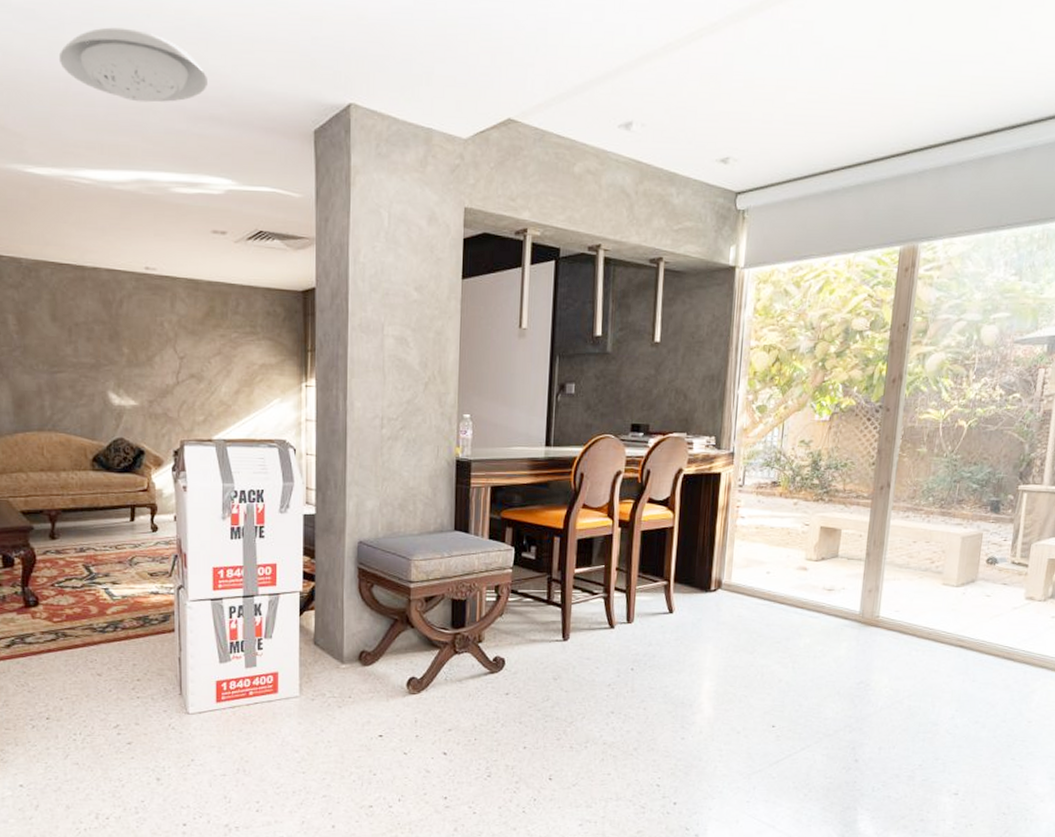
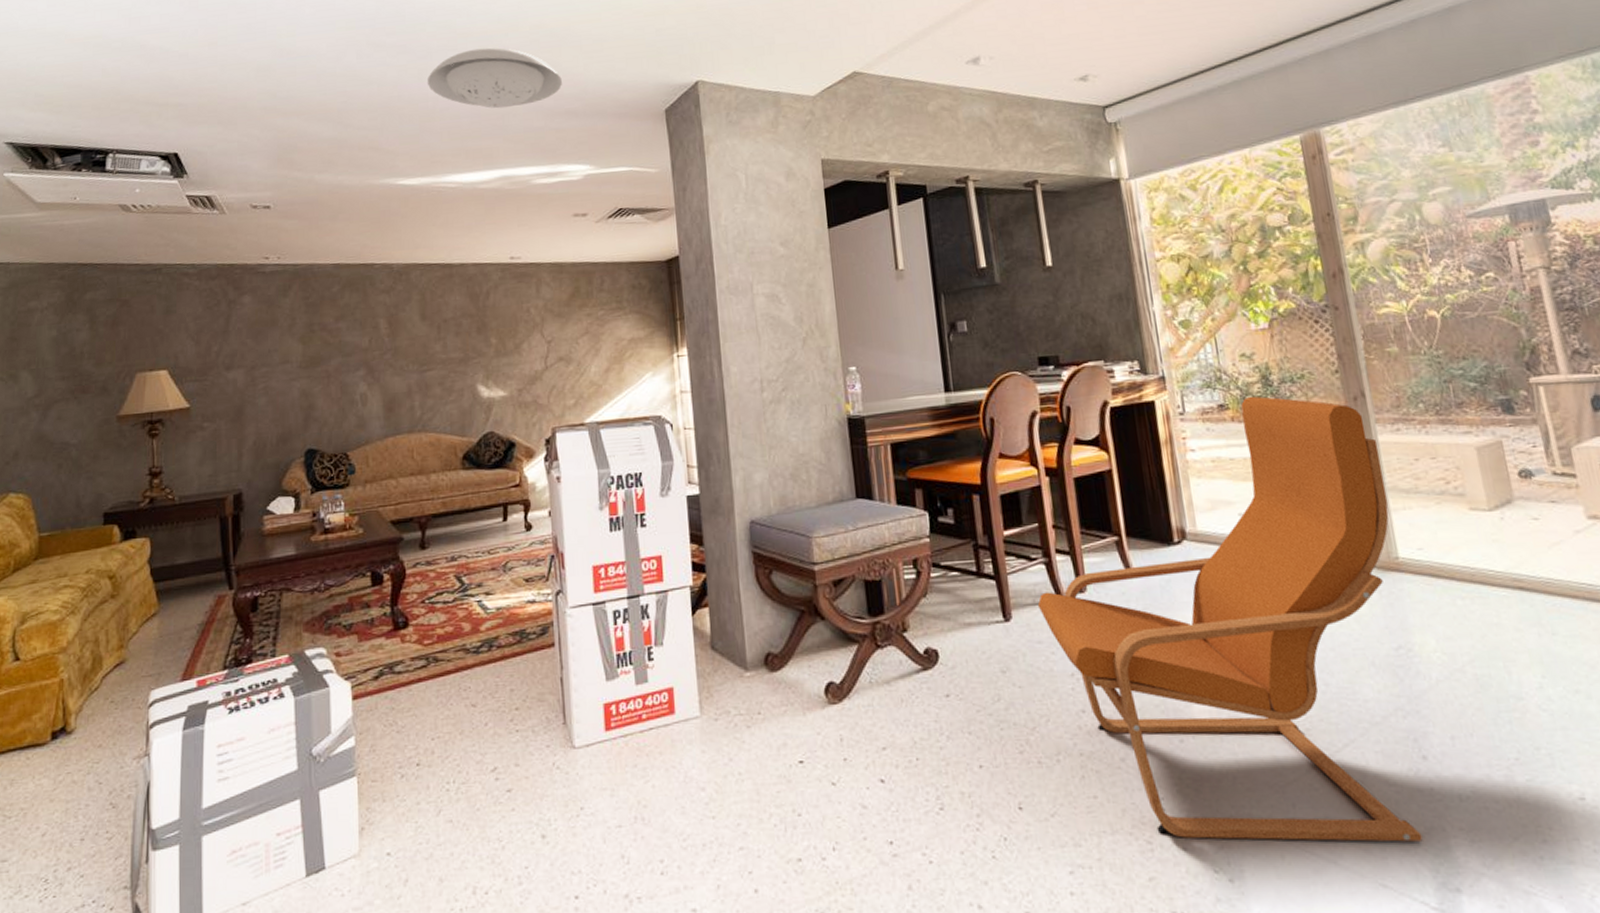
armchair: none [592,477,889,816] -> present [1037,396,1423,842]

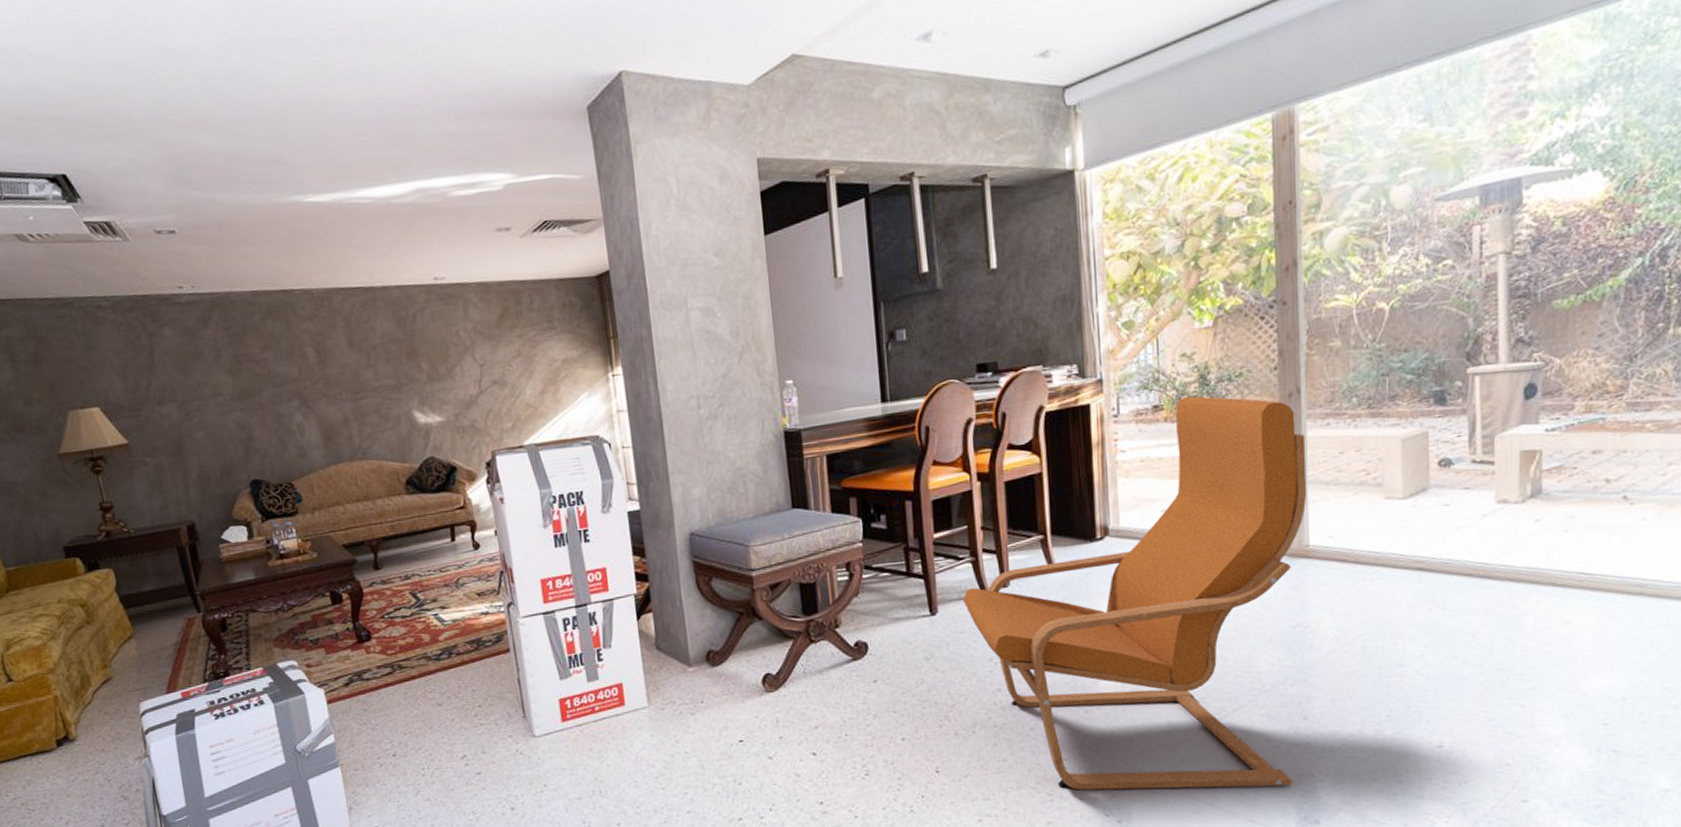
ceiling light: present [427,47,562,109] -> none [323,38,473,112]

